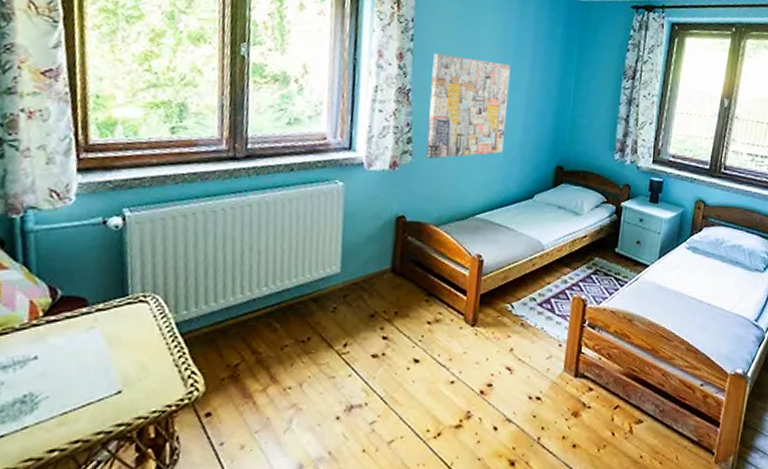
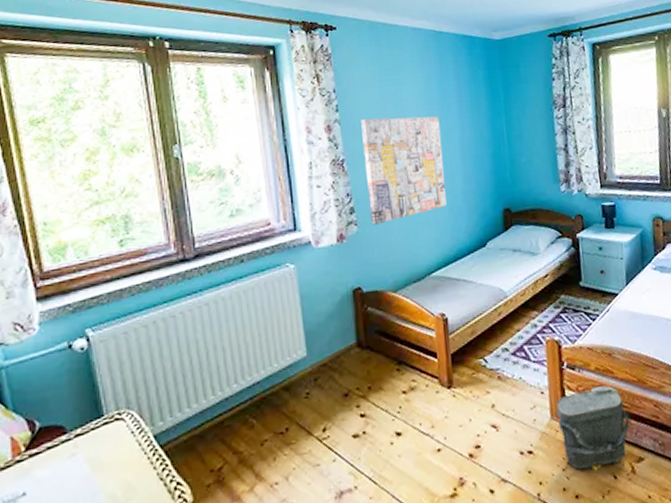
bag: none [570,347,638,425] -> present [556,385,631,471]

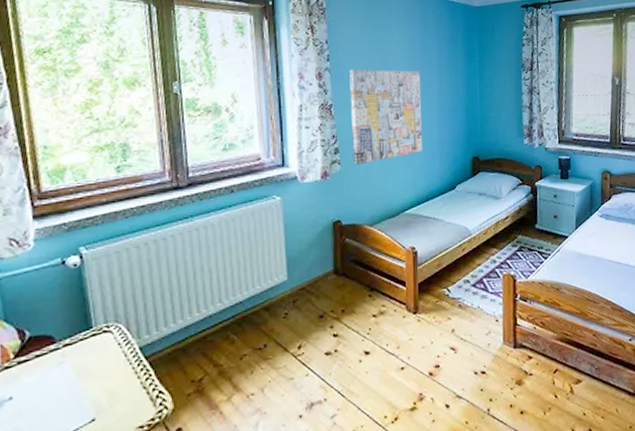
bag: present [556,385,631,471] -> none [508,316,573,390]

